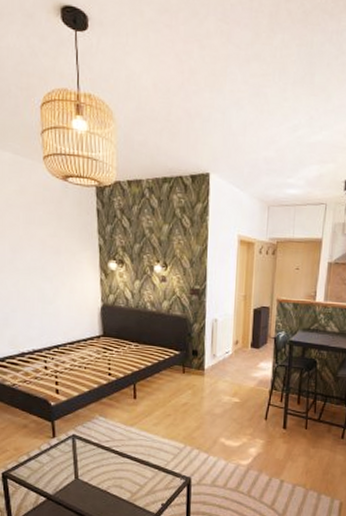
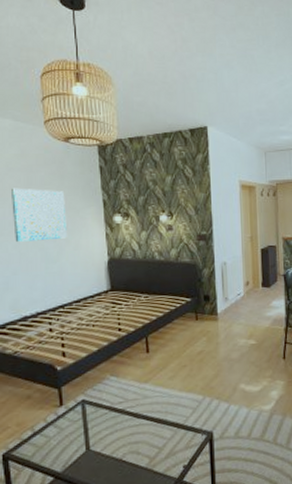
wall art: none [11,225,64,281] -> present [12,188,68,243]

